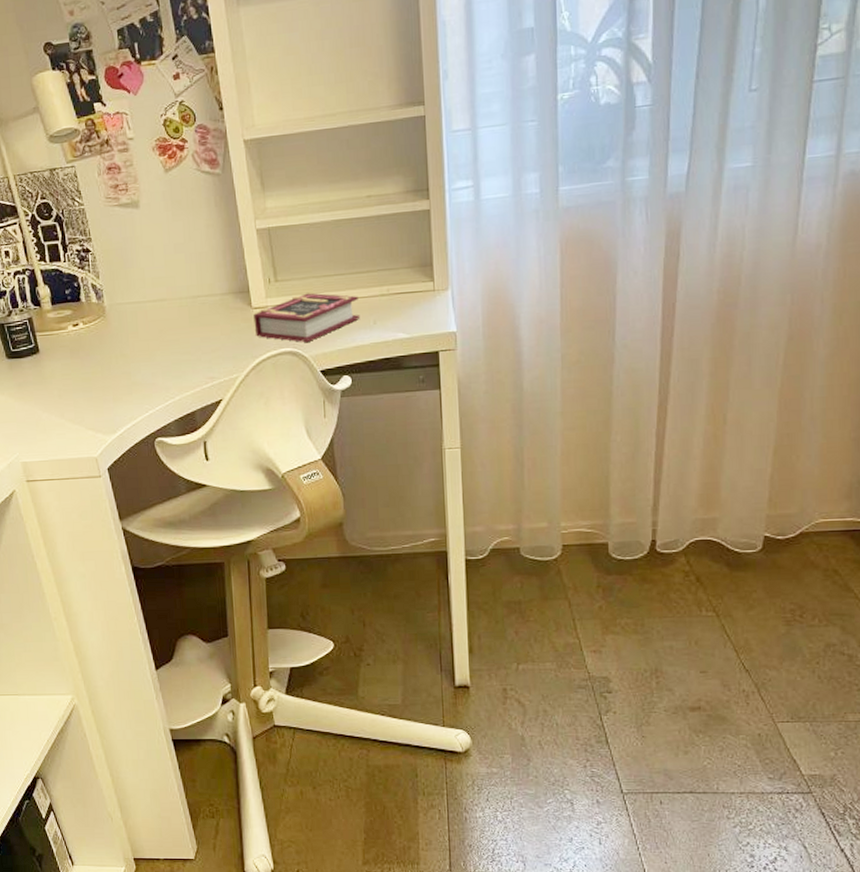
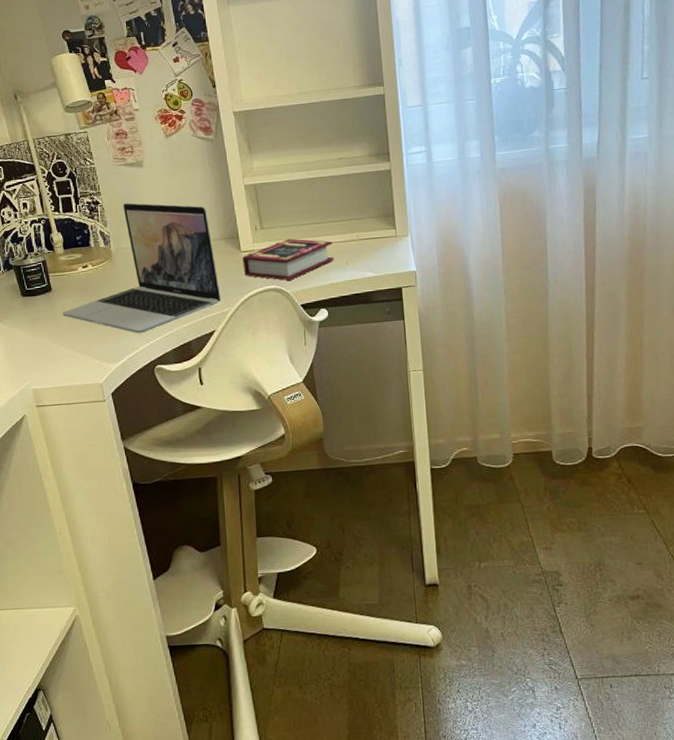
laptop: none [52,250,229,402] -> present [62,203,221,334]

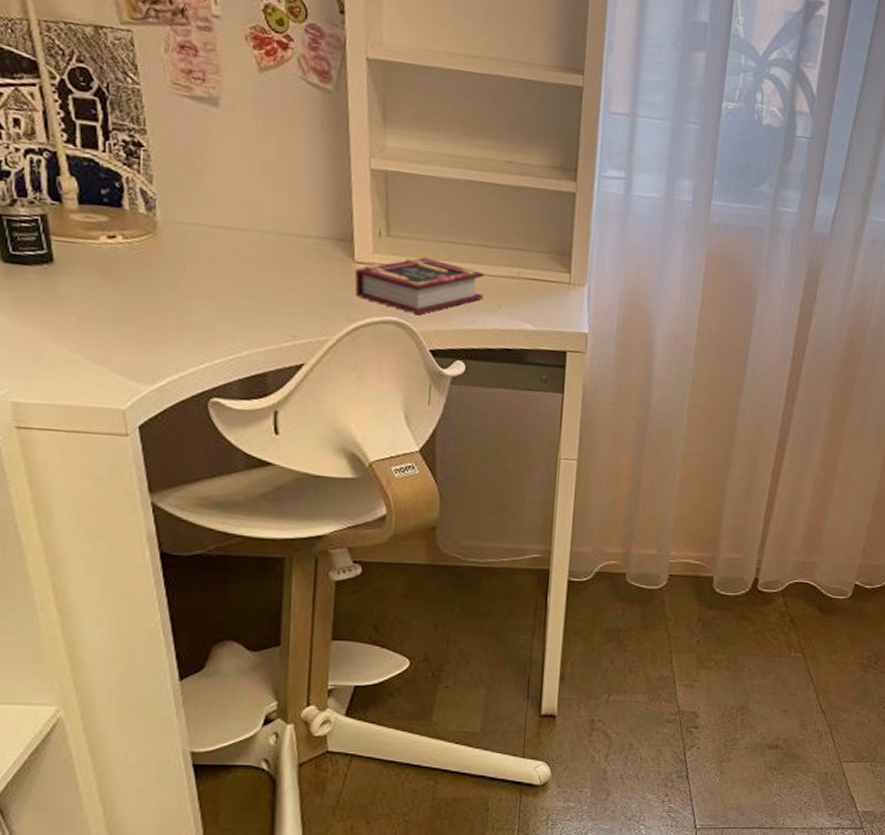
laptop: present [62,203,221,334] -> none [69,155,318,350]

